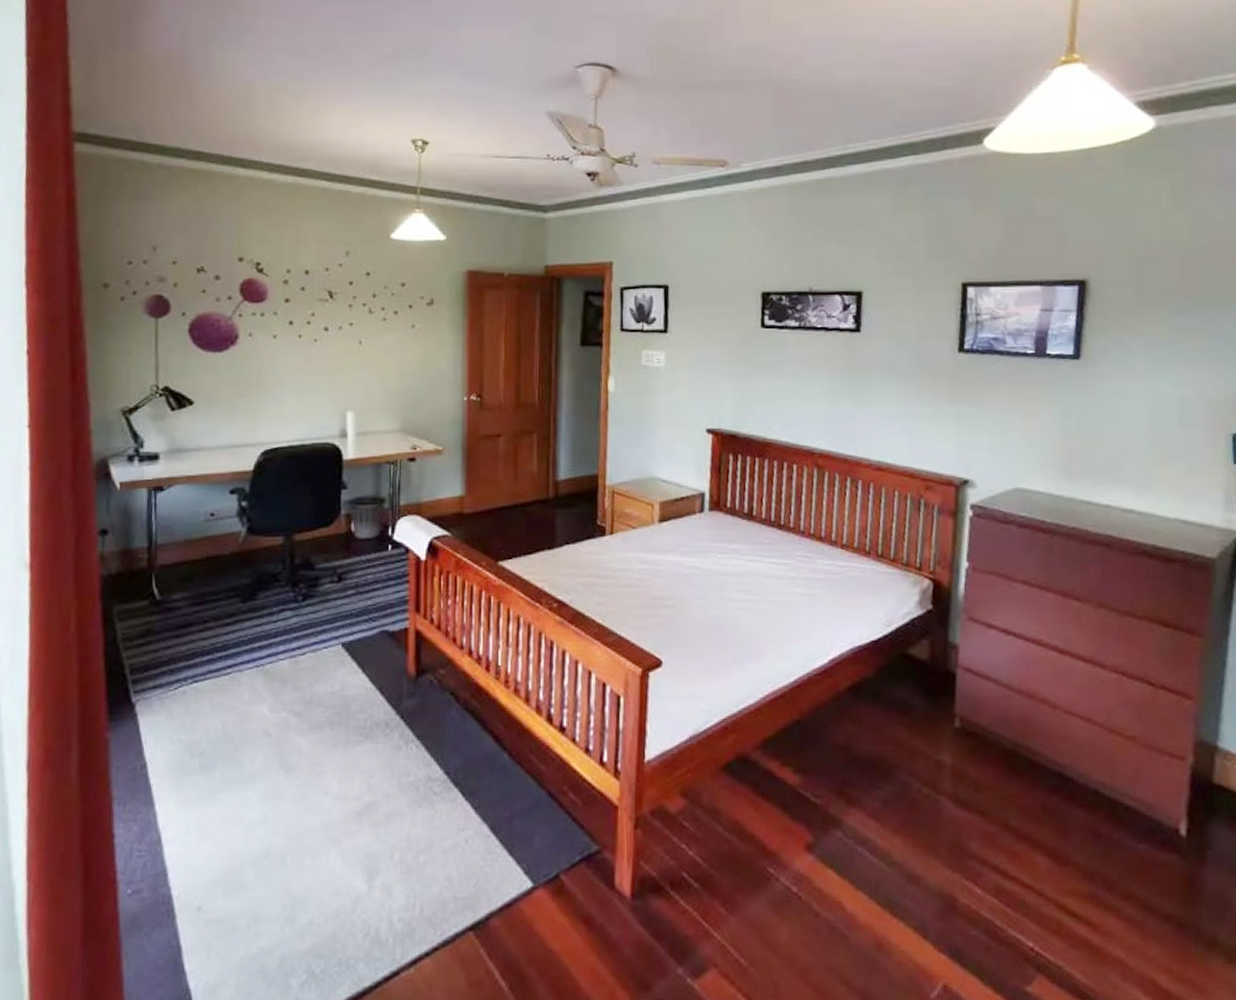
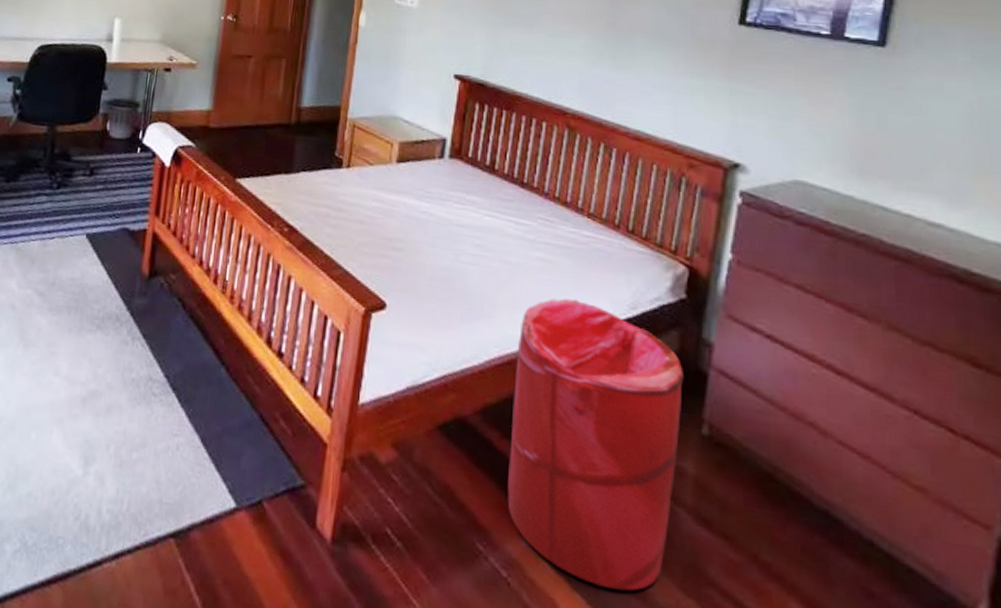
laundry hamper: none [788,625,937,881] -> present [507,298,685,591]

